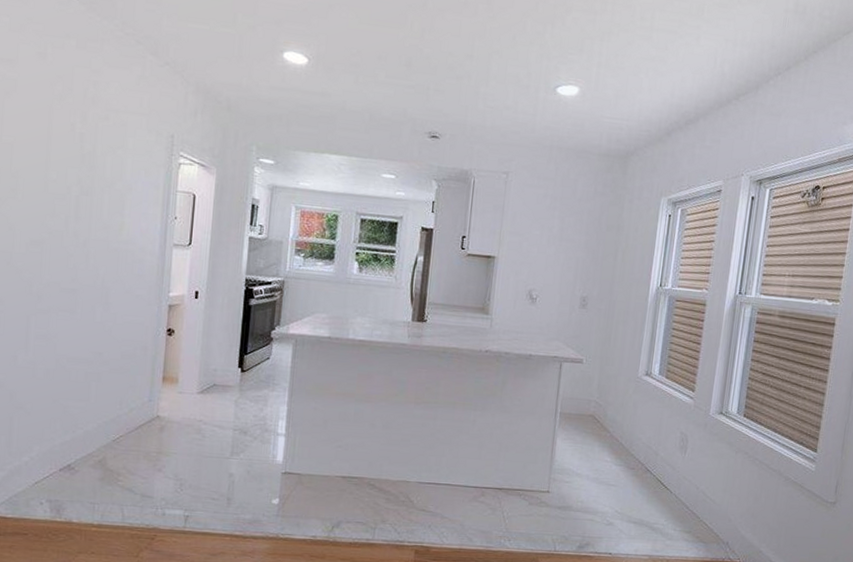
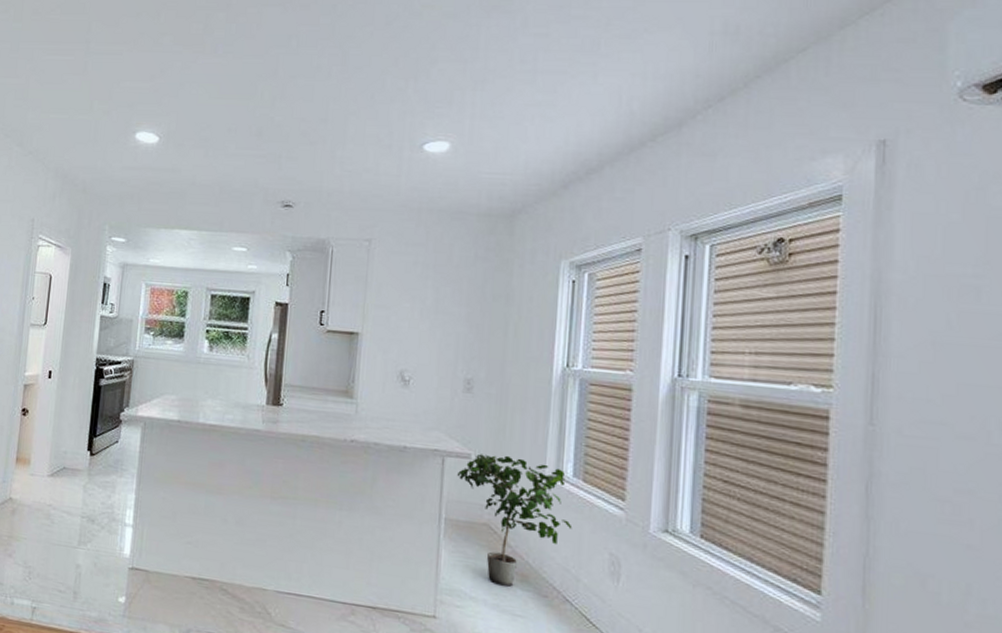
potted plant: none [571,359,656,463] -> present [456,454,573,587]

